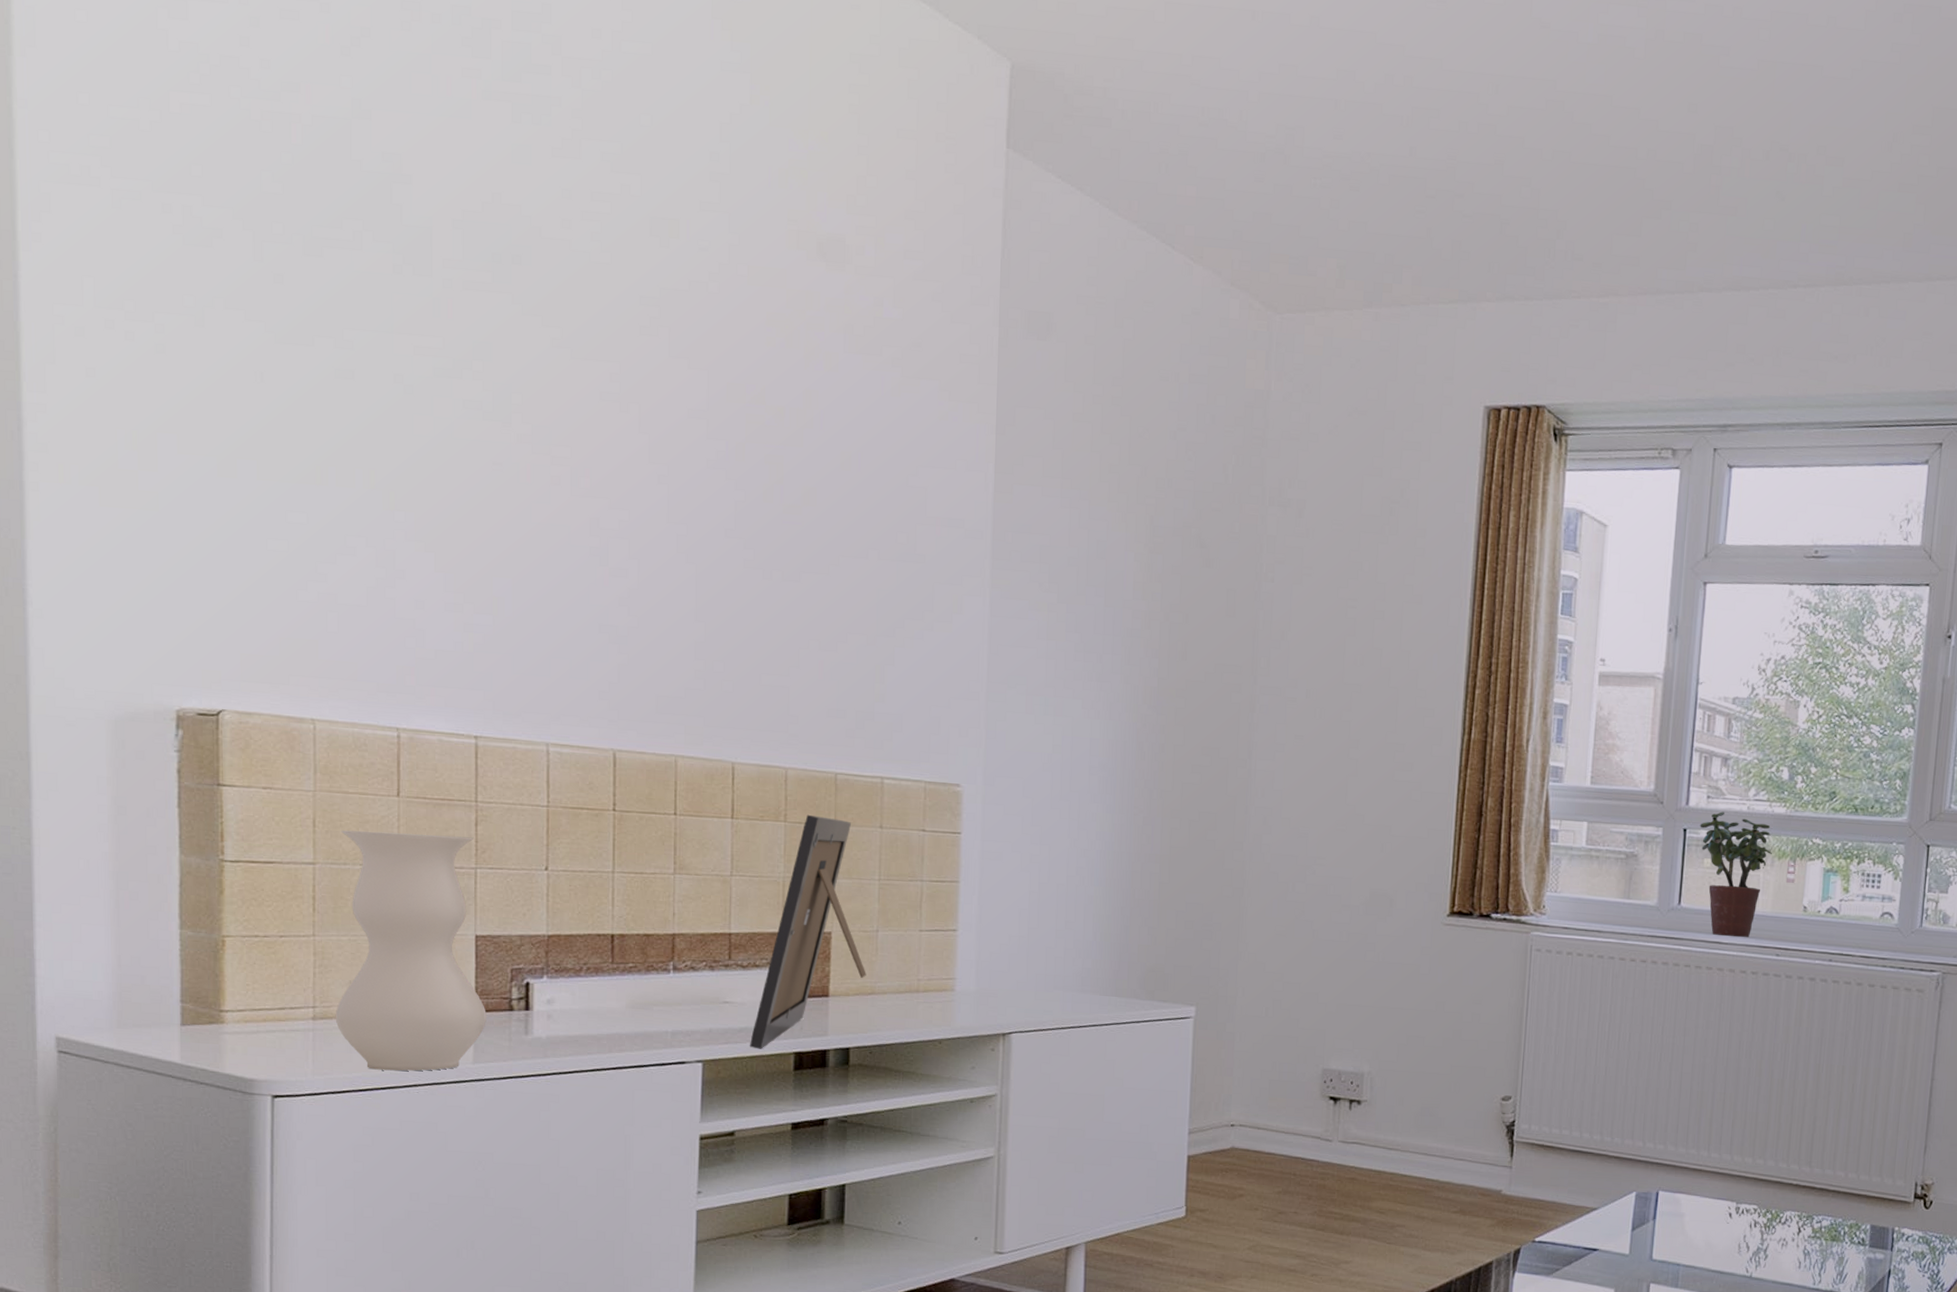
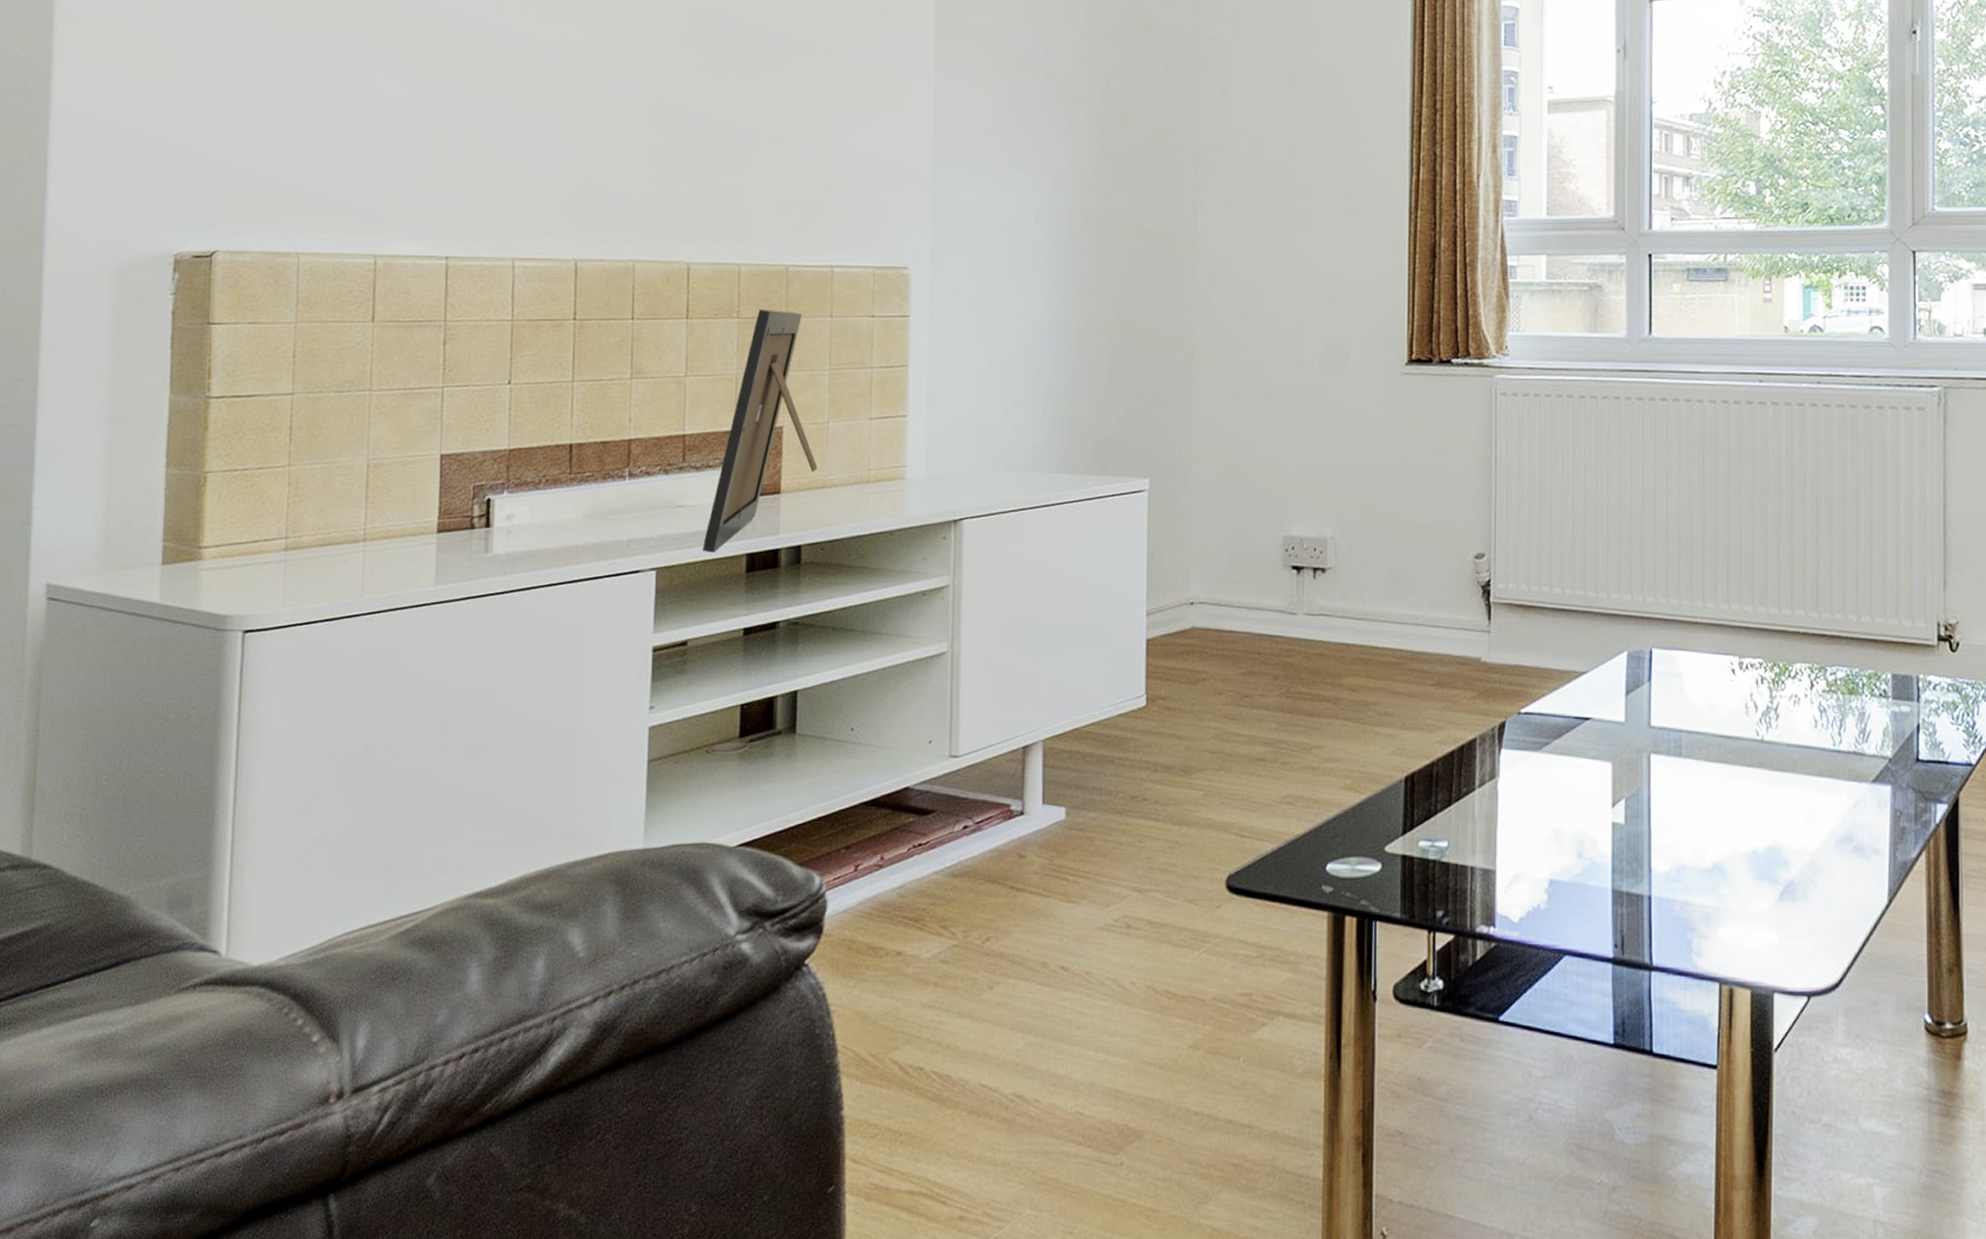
vase: present [335,830,487,1071] -> none [305,357,449,598]
potted plant: present [1700,812,1772,938] -> none [1665,233,1745,365]

